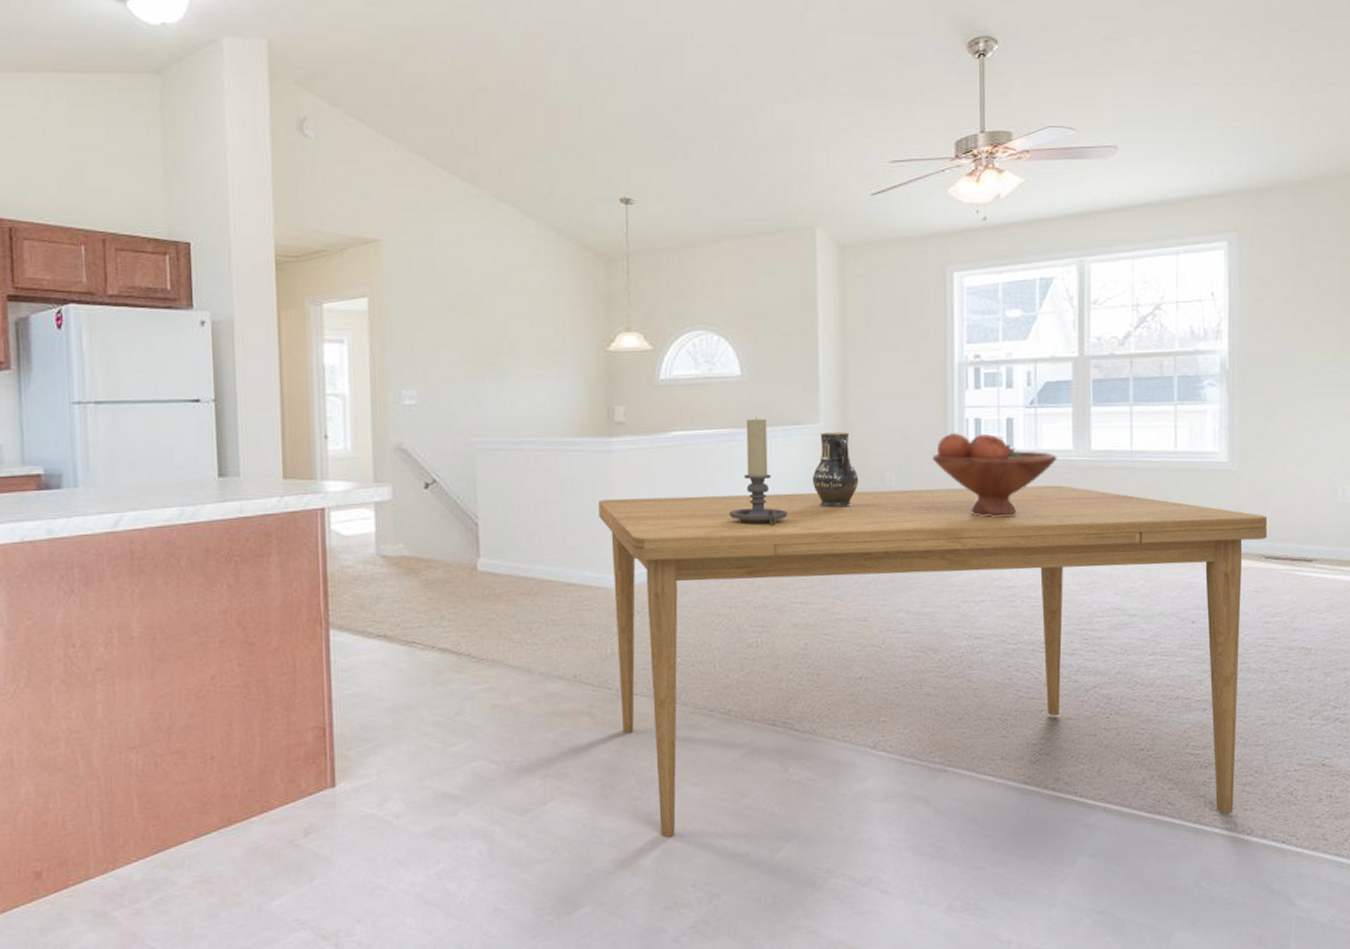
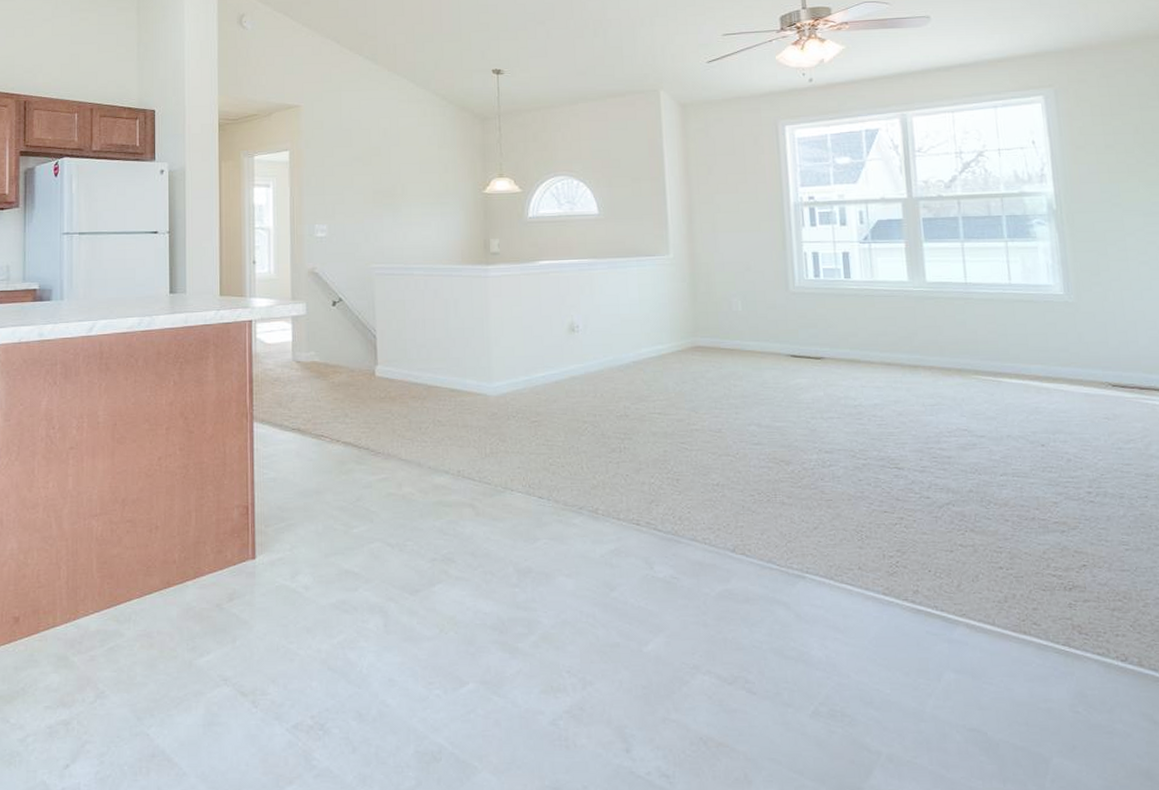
dining table: present [598,485,1268,838] -> none [477,313,1112,638]
candle holder: present [729,417,788,526] -> none [592,249,645,344]
vase: present [812,432,859,508] -> none [665,263,708,329]
fruit bowl: present [933,433,1057,517] -> none [775,265,894,341]

